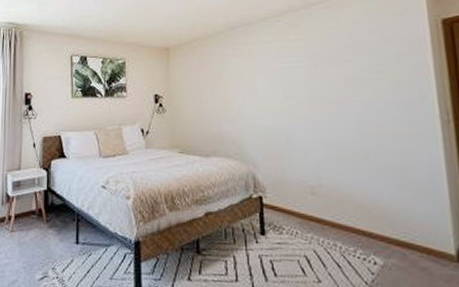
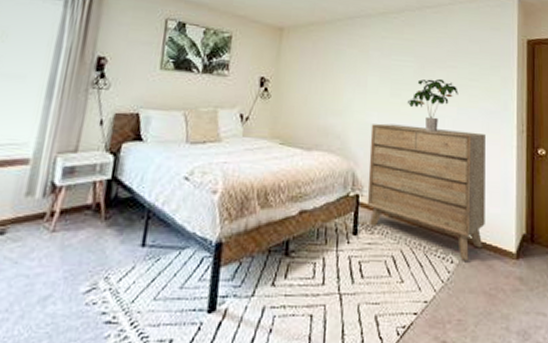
dresser: none [266,126,413,263] -> present [367,123,486,261]
potted plant: none [302,75,361,130] -> present [407,78,459,132]

